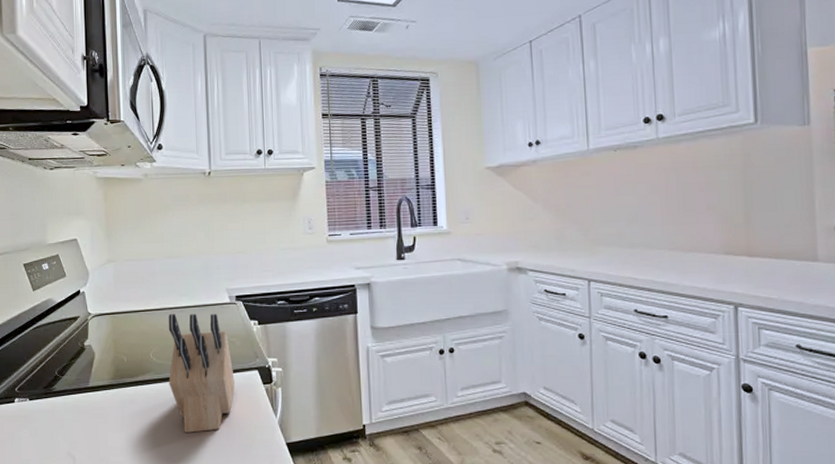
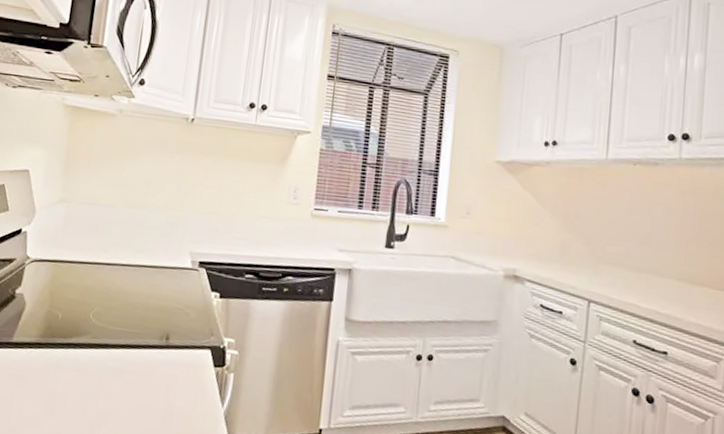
knife block: present [168,313,235,433] -> none [105,271,183,413]

